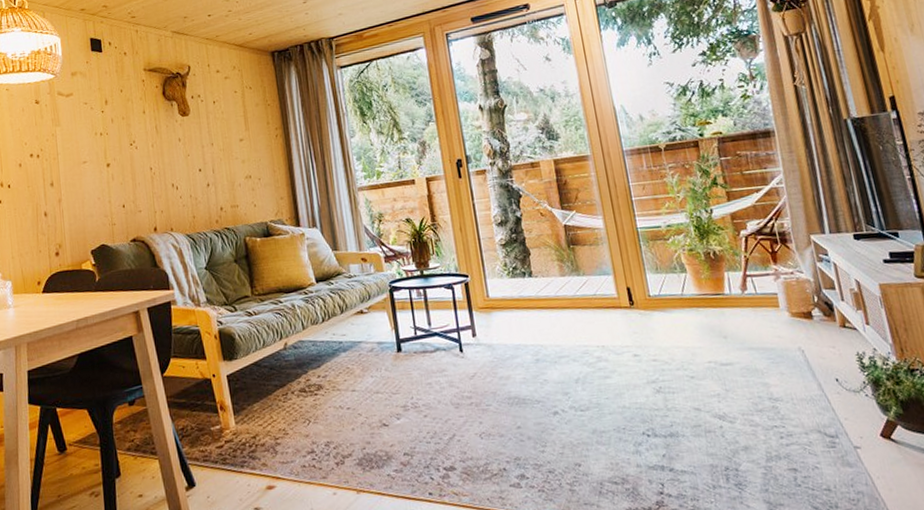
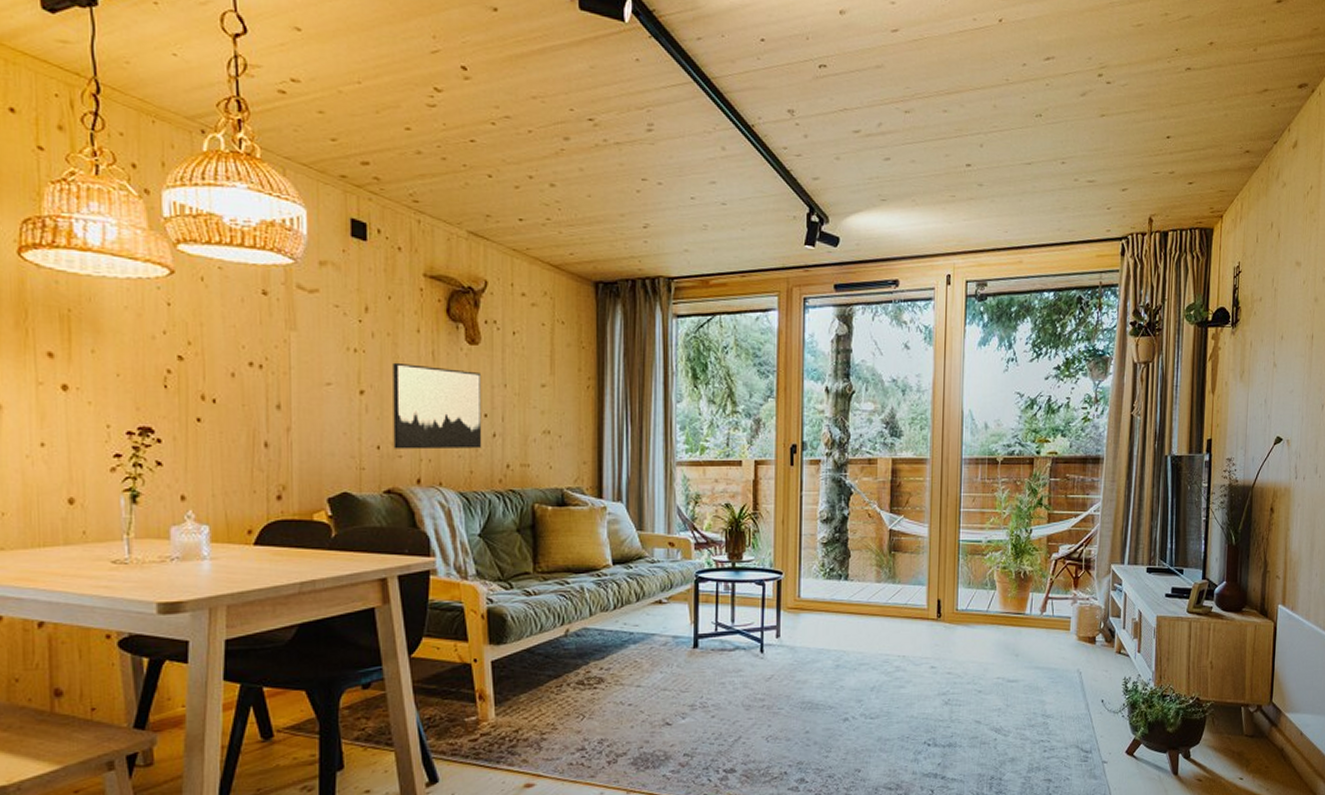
wall art: none [128,137,200,206] -> present [393,362,482,450]

